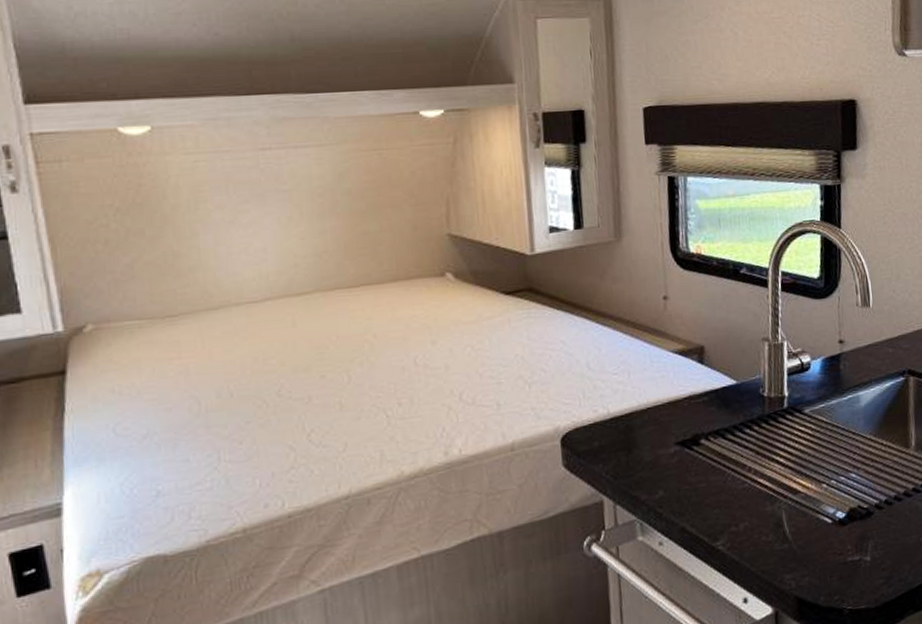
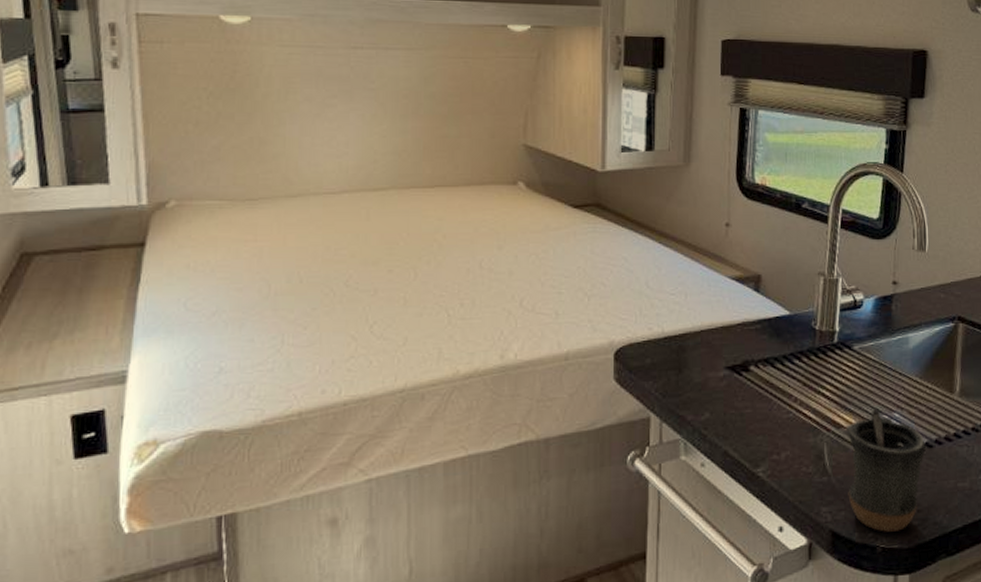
mug: none [803,469,886,594] -> present [846,407,926,532]

